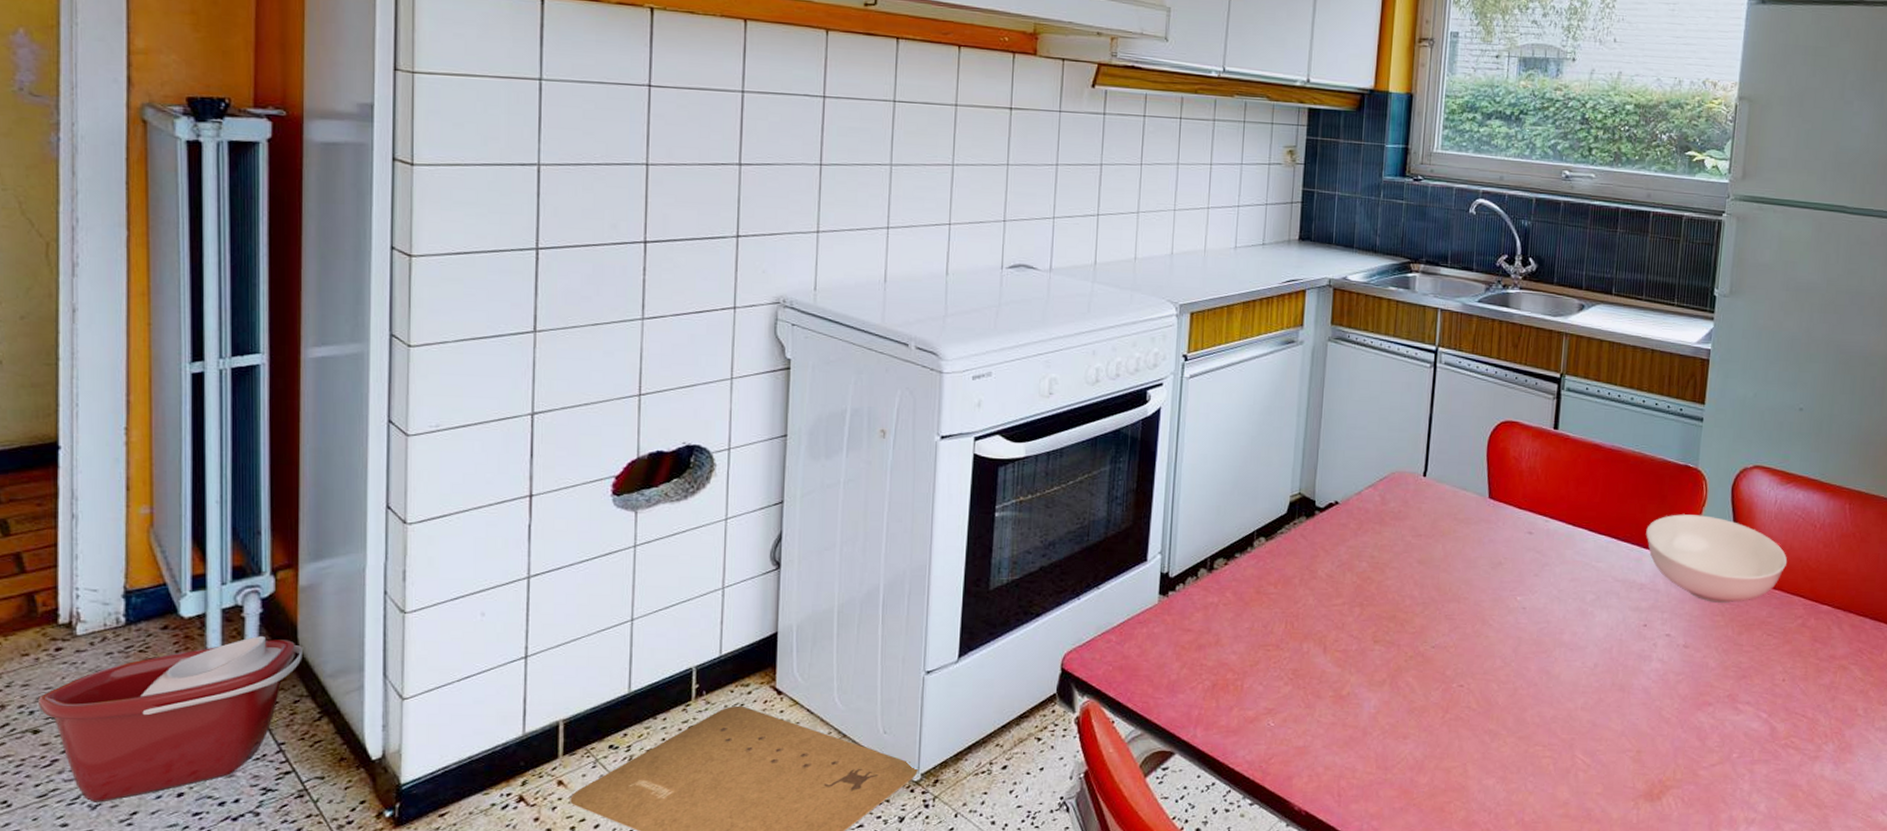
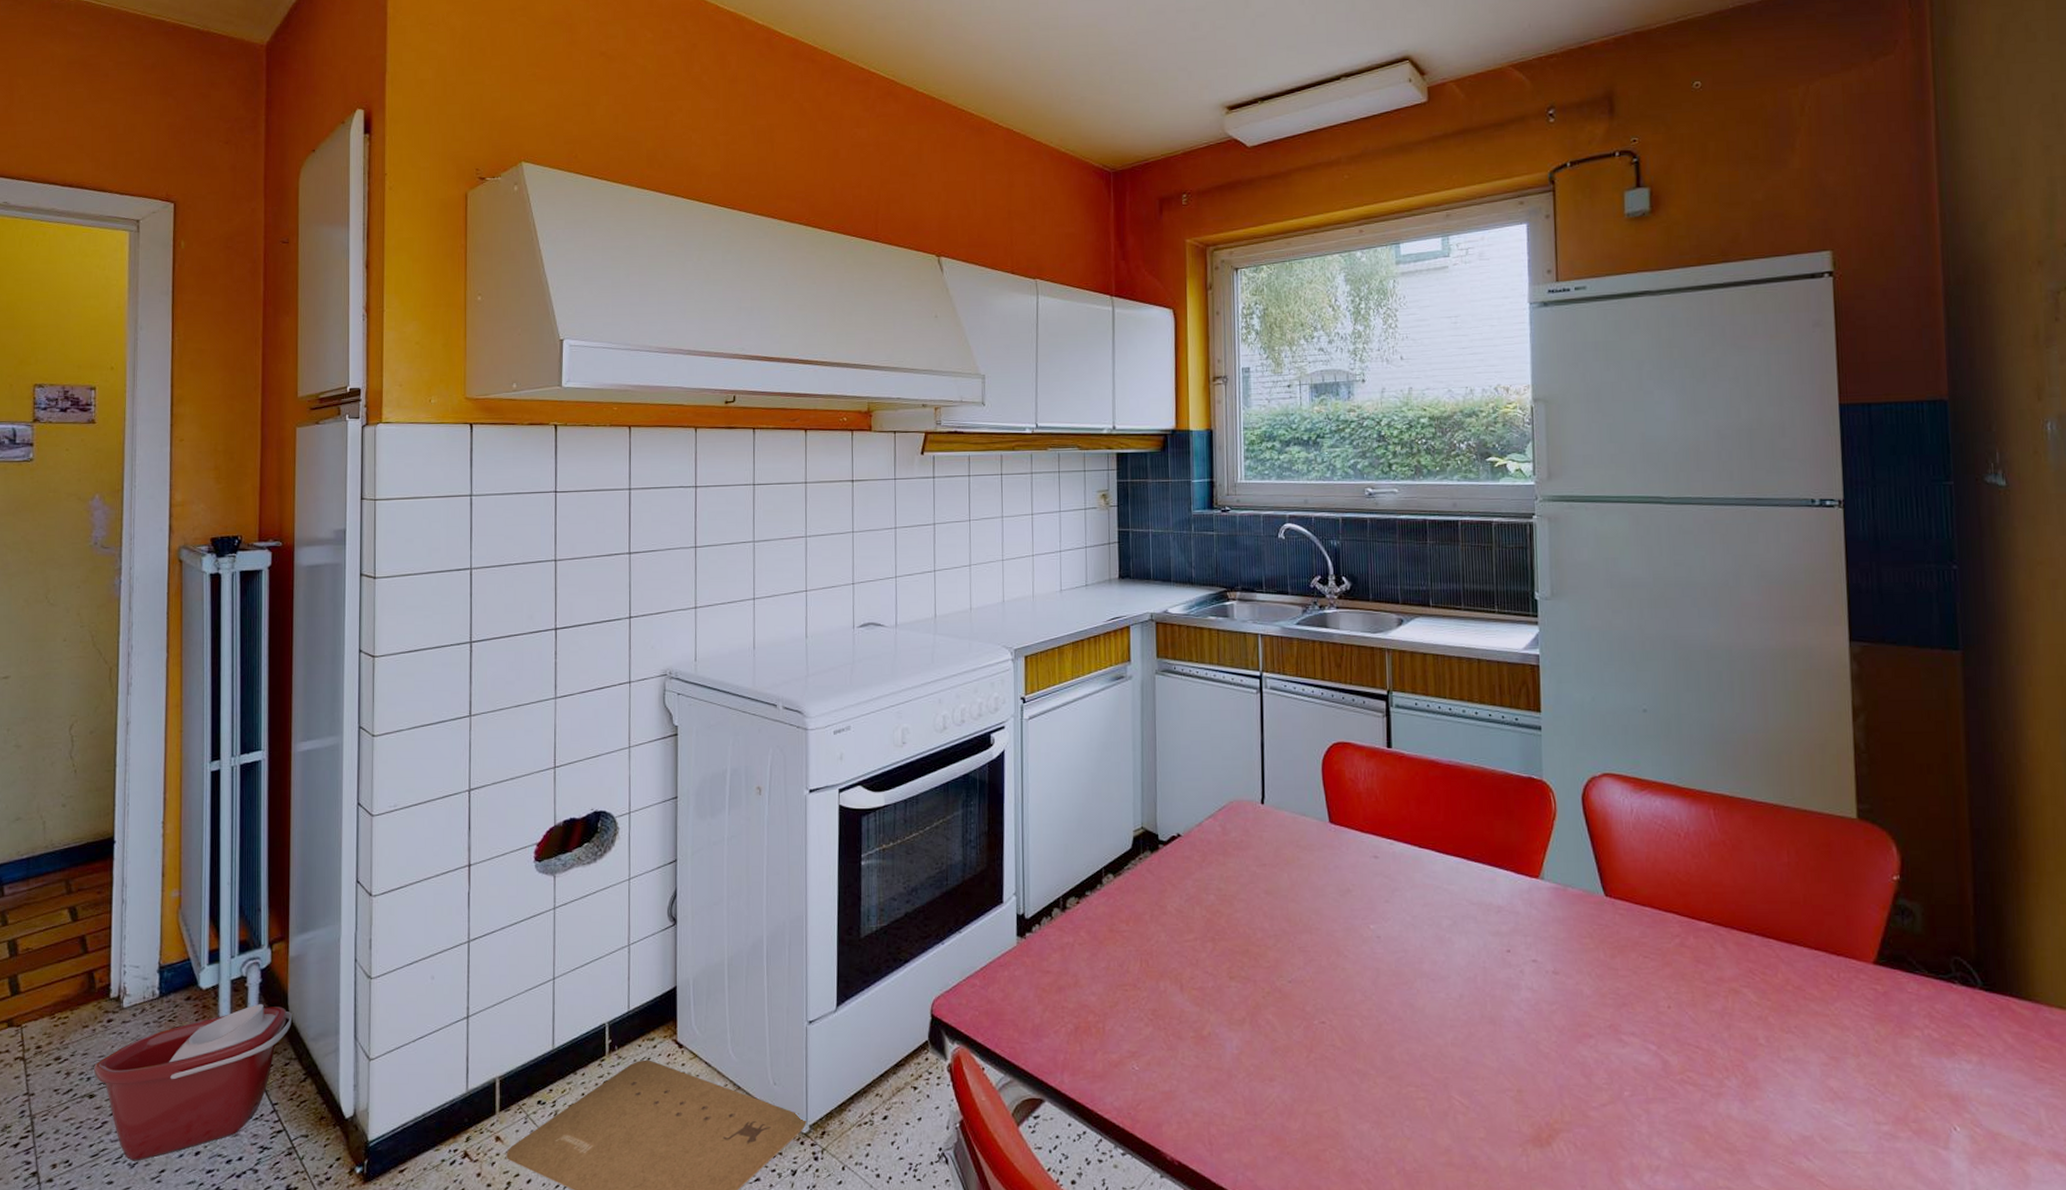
bowl: present [1646,514,1788,603] -> none [1496,829,1654,923]

